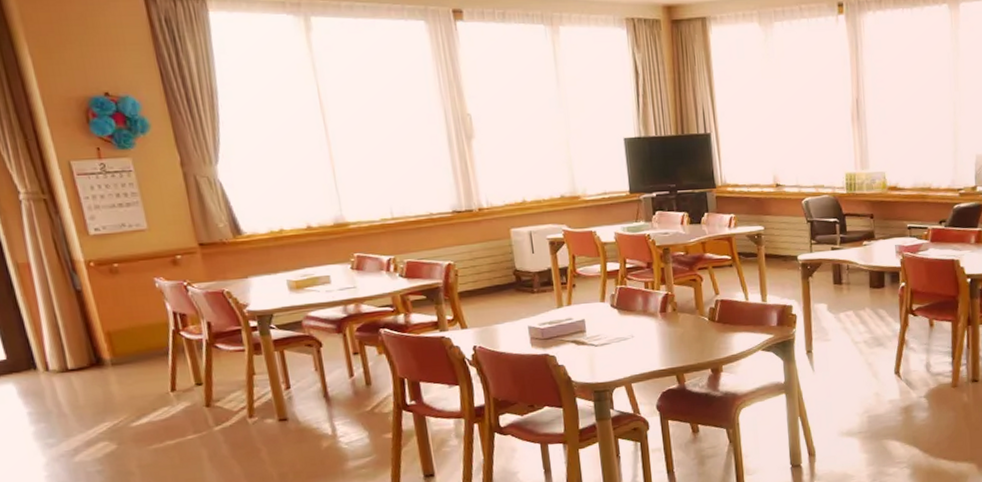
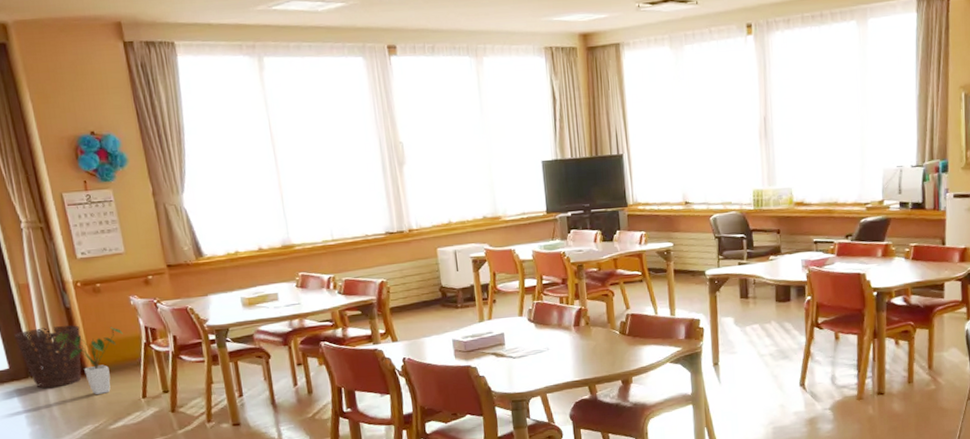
basket: none [12,310,97,381] -> present [14,325,82,388]
house plant: none [64,312,147,389] -> present [55,327,123,395]

